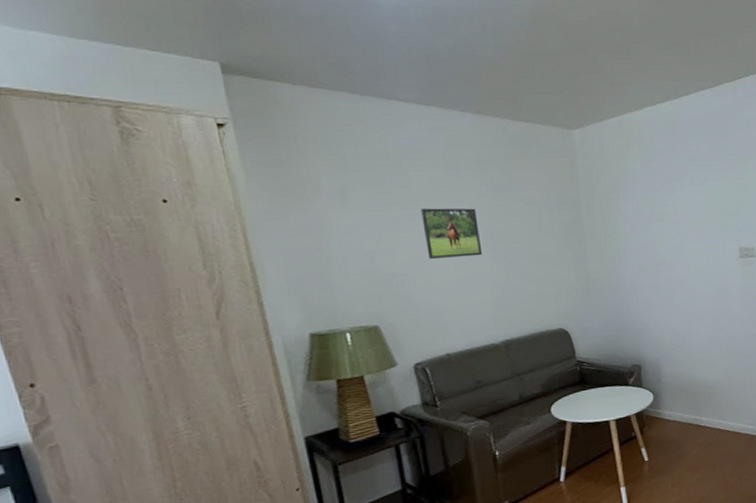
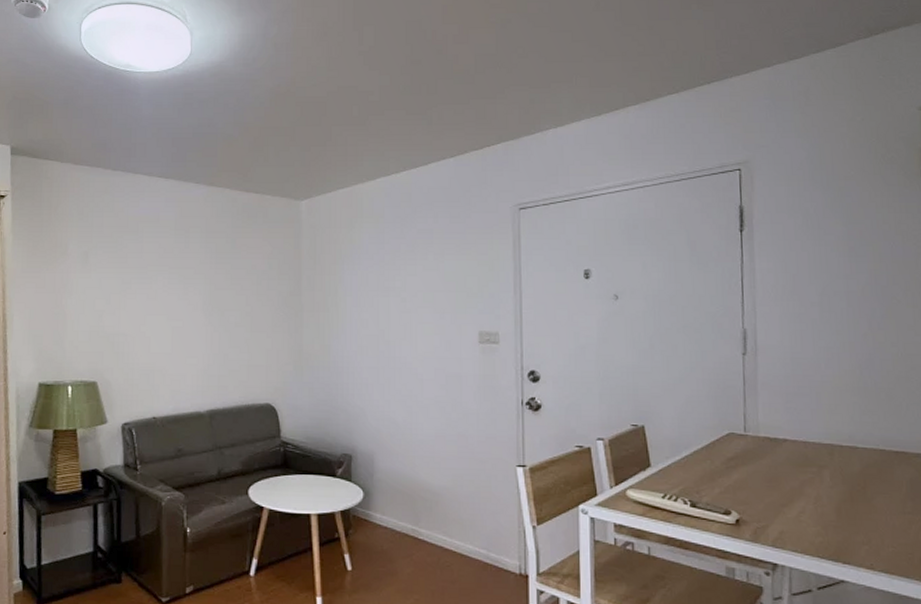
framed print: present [421,208,483,260] -> none [148,273,200,322]

